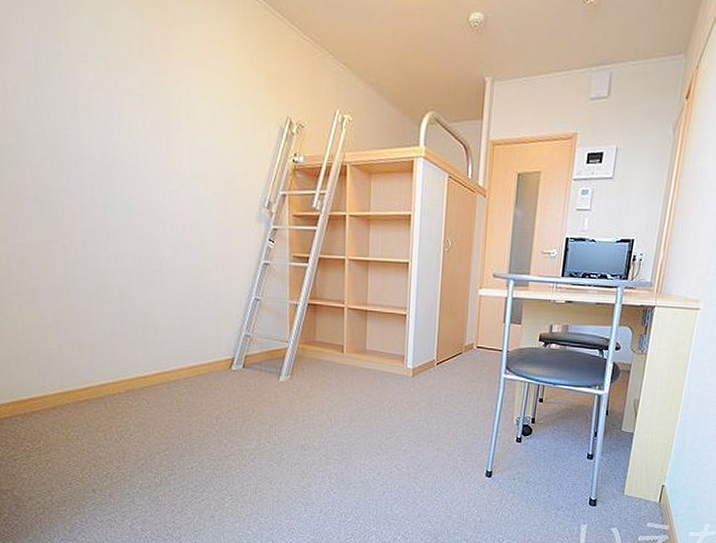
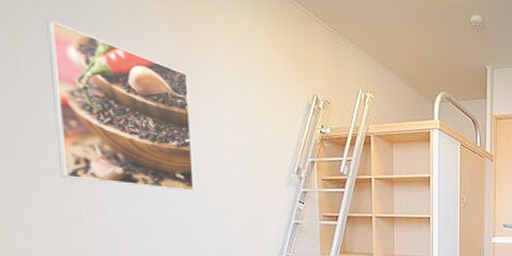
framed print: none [29,41,166,225] -> present [46,20,194,191]

